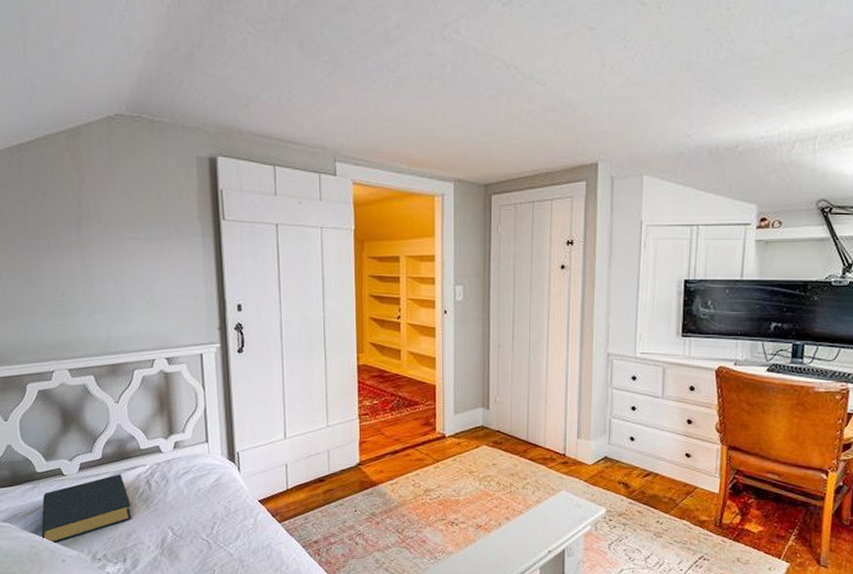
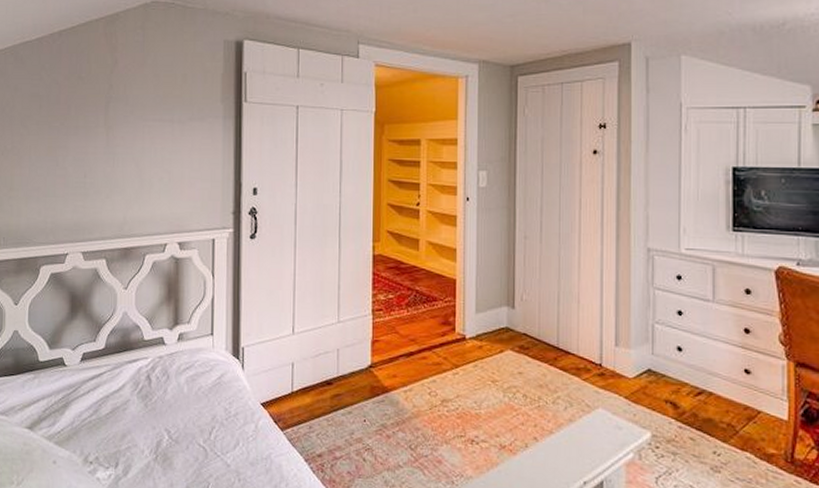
hardback book: present [41,474,132,544] -> none [35,367,129,442]

